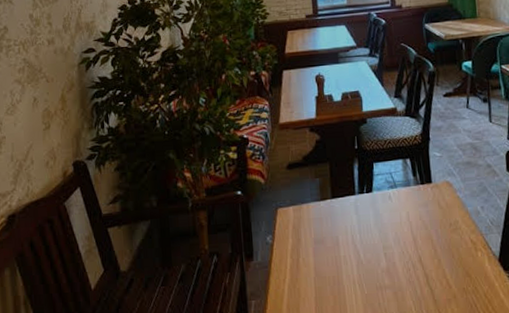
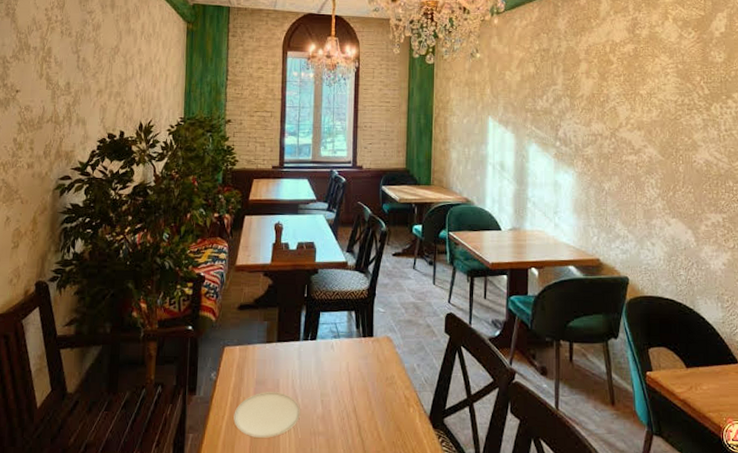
plate: none [295,249,364,299] -> present [233,392,300,439]

